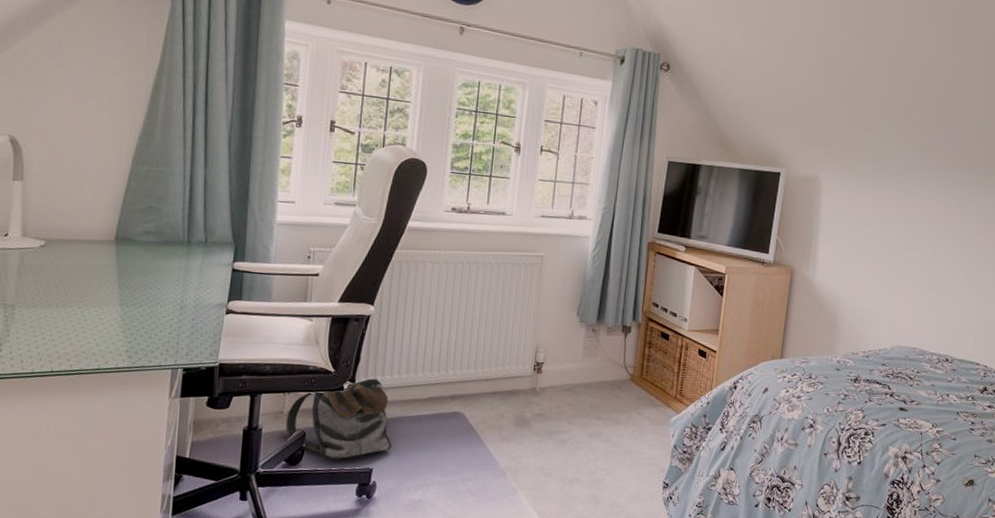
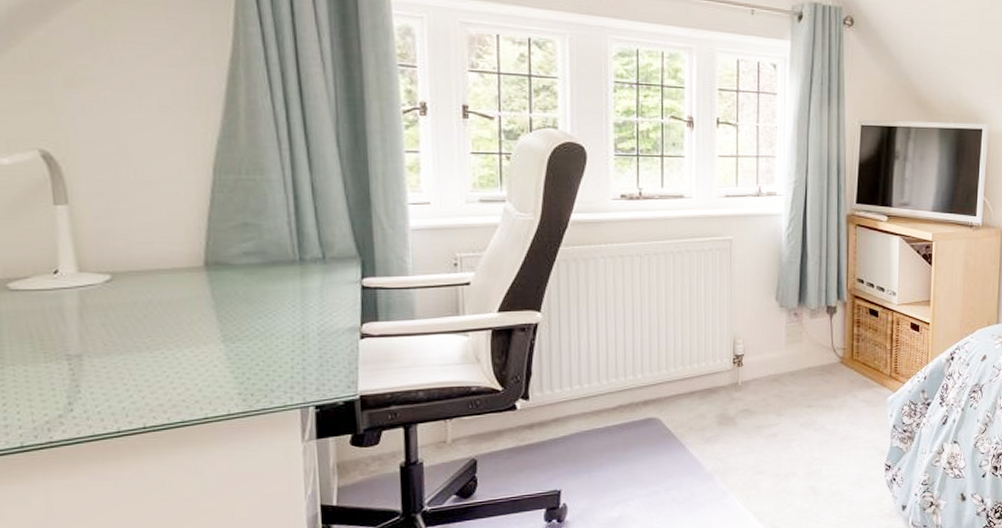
backpack: present [286,378,392,460] -> none [451,393,580,487]

